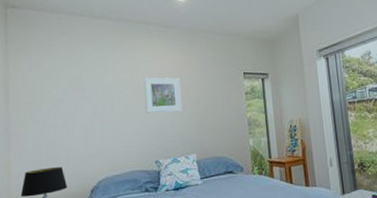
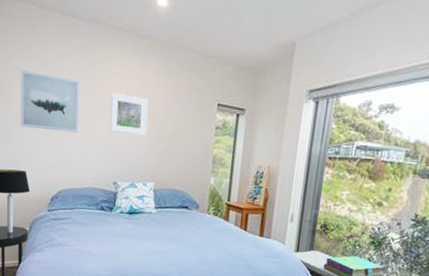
wall art: none [52,70,115,123] -> present [20,69,79,133]

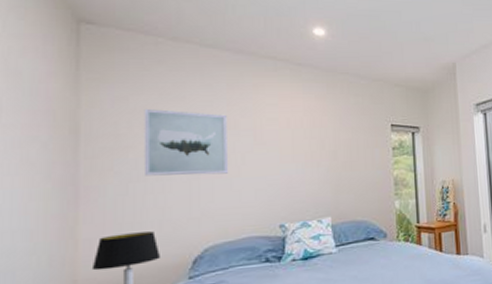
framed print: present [110,92,148,136] -> none [269,123,315,167]

